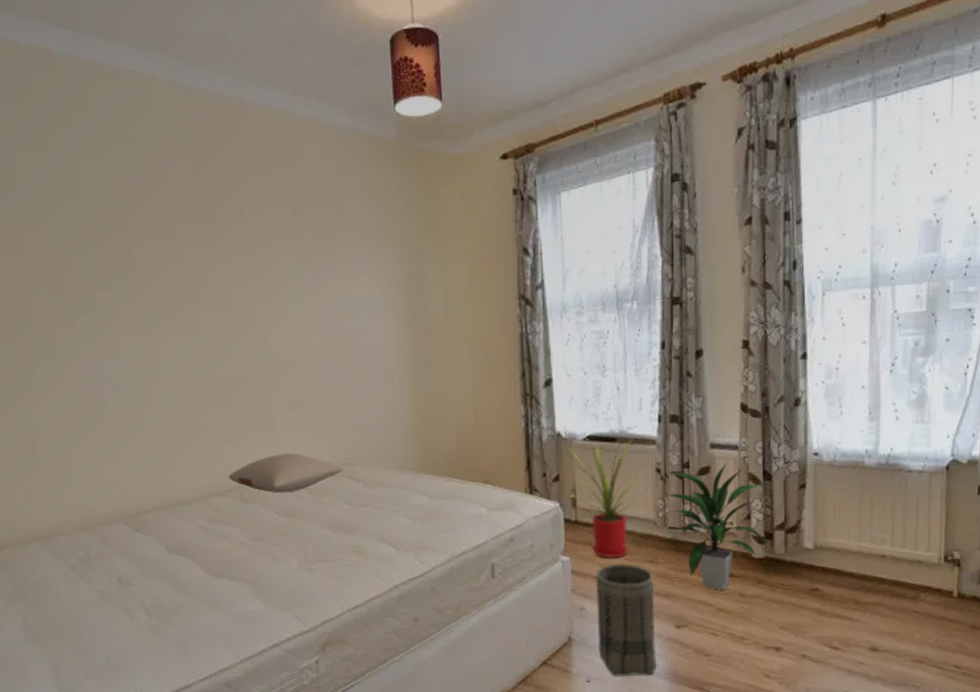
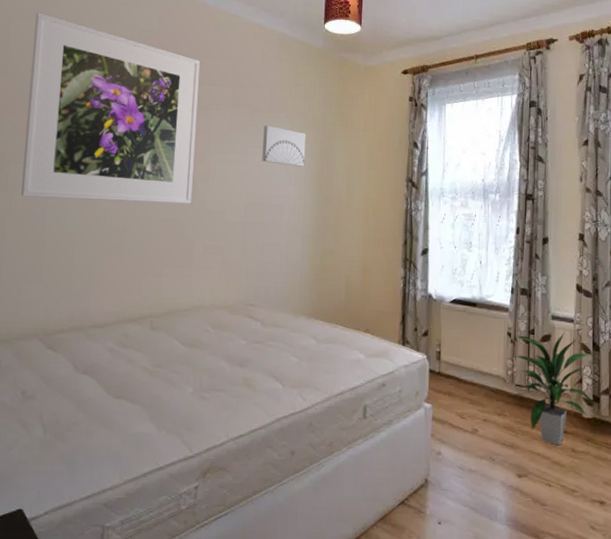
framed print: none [44,141,264,368] -> present [21,12,200,204]
pillow: present [228,453,345,494] -> none [143,289,247,325]
wall art: none [336,248,392,296] -> present [262,125,307,167]
house plant: present [565,436,648,559] -> none [433,299,501,409]
basket: present [595,564,657,676] -> none [450,414,501,520]

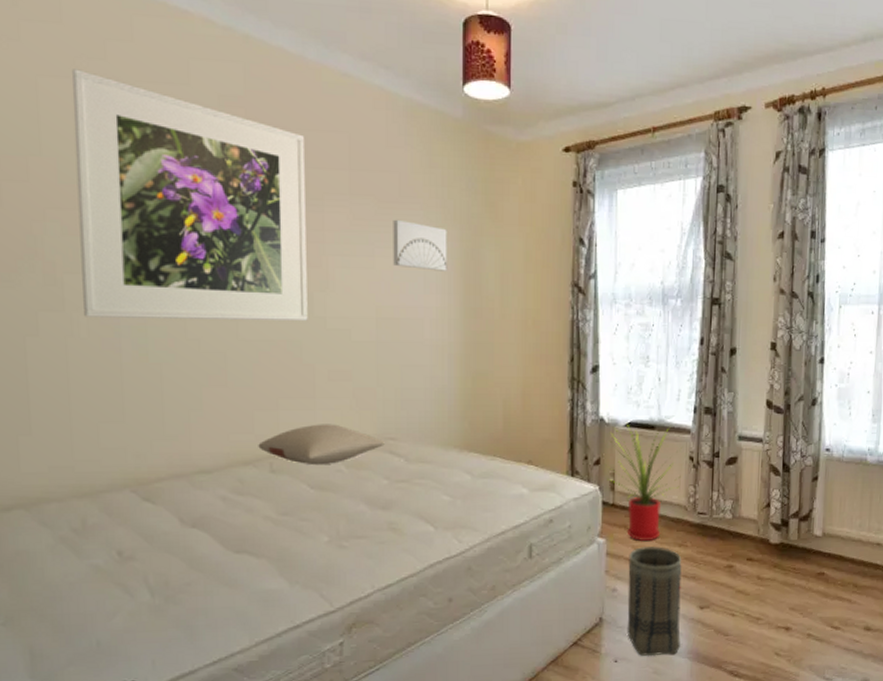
pillow: none [143,289,247,325] -> present [258,424,386,466]
house plant: none [433,299,501,409] -> present [606,422,682,542]
basket: none [450,414,501,520] -> present [627,547,682,656]
indoor plant: present [513,332,596,446] -> none [695,453,784,574]

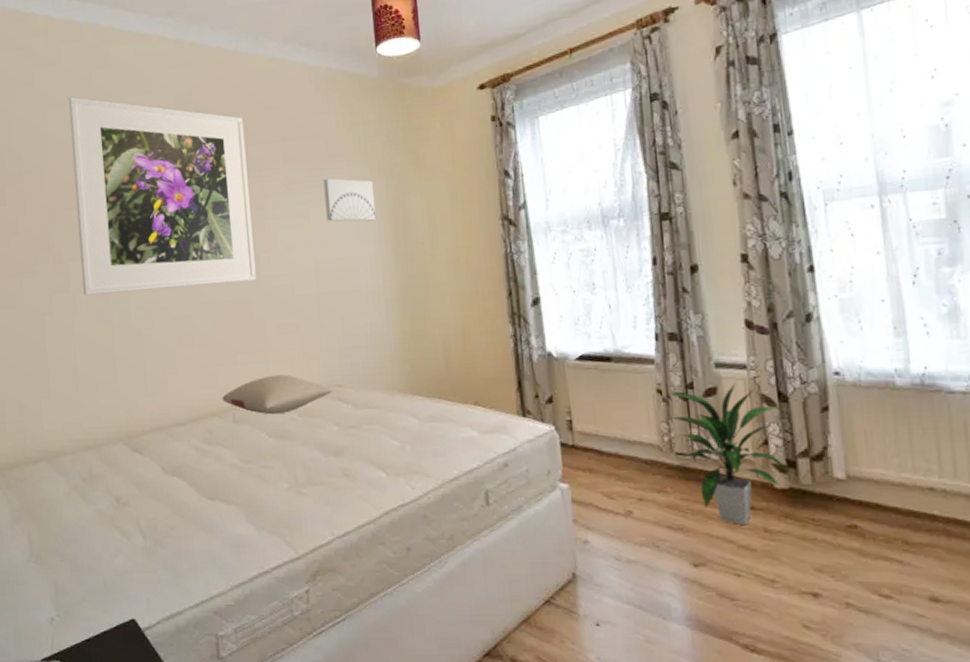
house plant: present [606,422,682,542] -> none [559,355,650,487]
basket: present [627,547,682,656] -> none [598,493,675,620]
indoor plant: none [695,453,784,574] -> present [667,382,792,526]

